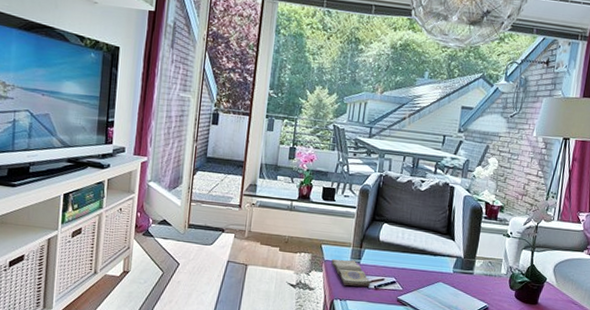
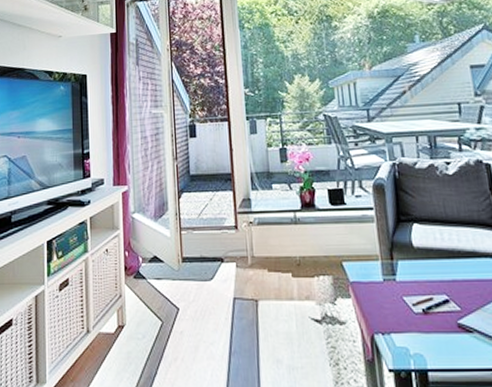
diary: present [331,259,371,287] -> none [359,277,416,312]

